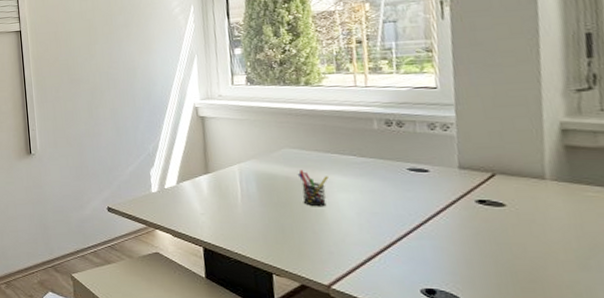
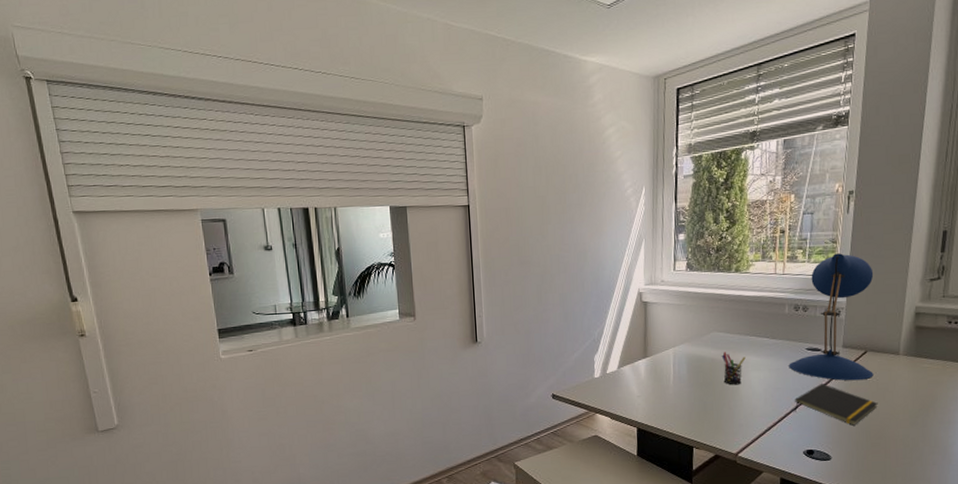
desk lamp: none [386,63,510,209] -> present [789,253,874,381]
notepad: none [400,209,523,263] -> present [794,383,878,426]

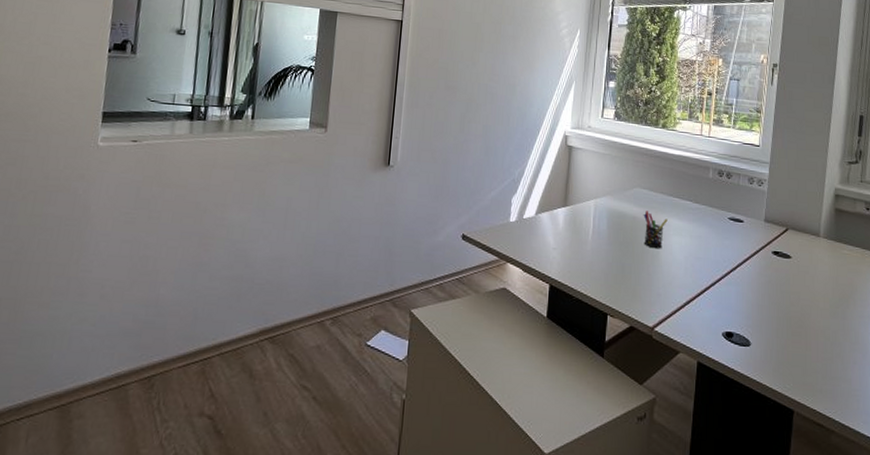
desk lamp: present [789,253,874,381] -> none [711,123,795,260]
notepad: present [794,383,878,426] -> none [714,257,799,309]

